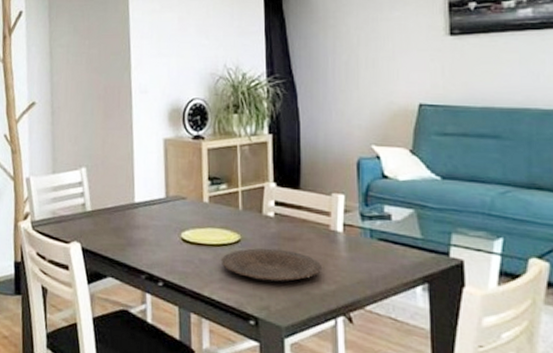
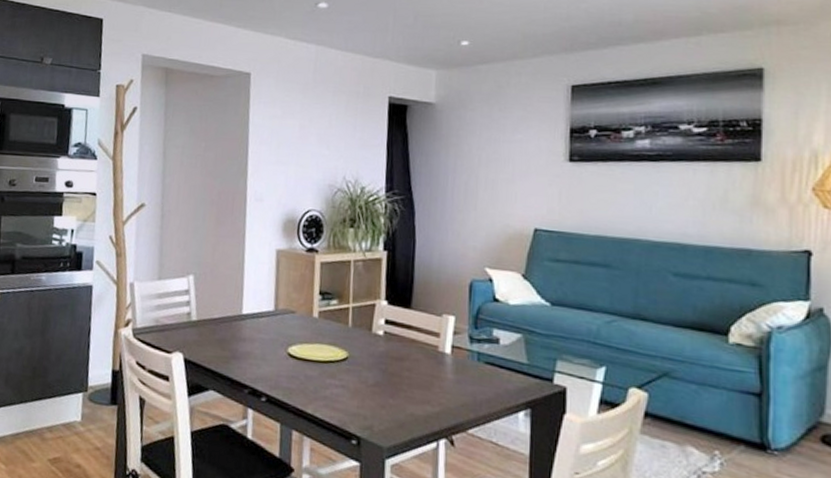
plate: present [220,248,323,283] -> none [326,366,429,403]

